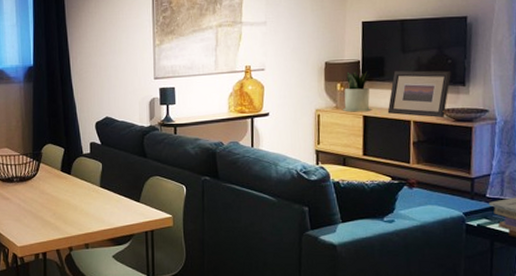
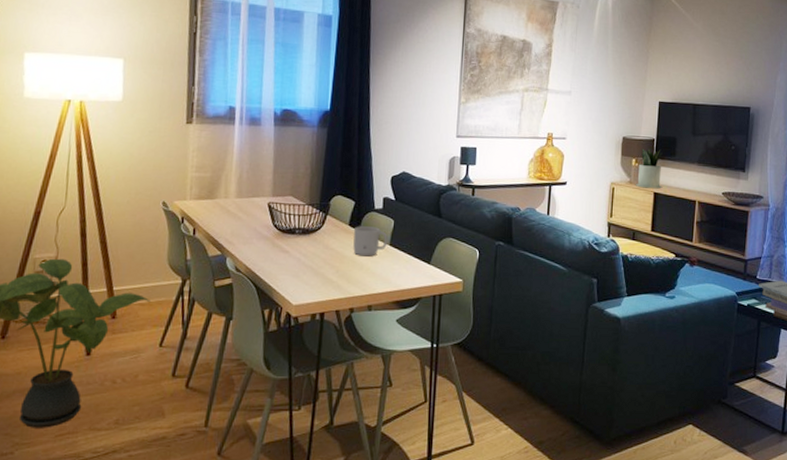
mug: none [66,170,98,199] -> present [353,225,388,257]
picture frame: present [387,70,451,118] -> none [676,152,734,201]

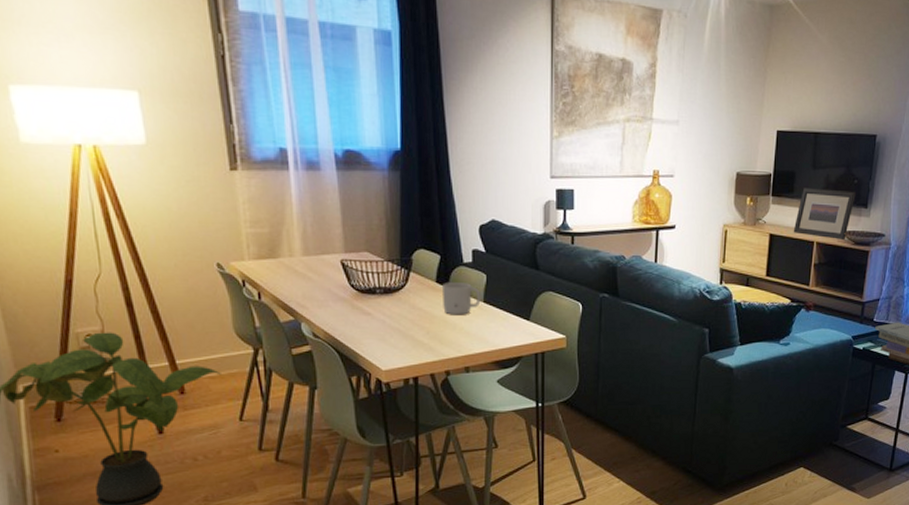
planter: present [635,148,662,189] -> none [749,185,780,230]
picture frame: none [676,152,734,201] -> present [793,188,856,241]

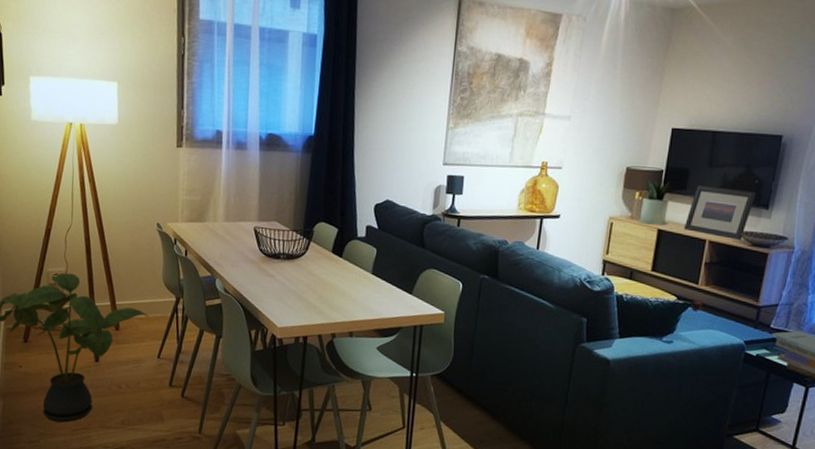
mug: present [443,281,481,315] -> none [335,253,370,284]
planter: none [749,185,780,230] -> present [636,180,671,226]

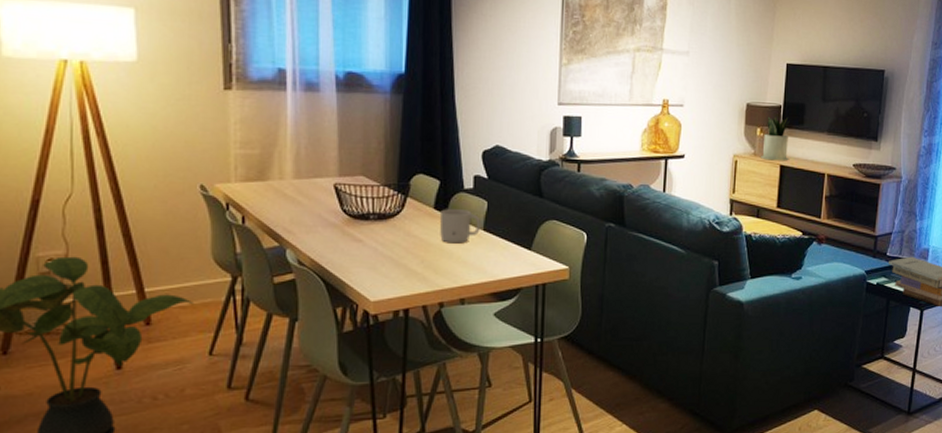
mug: none [335,253,370,284] -> present [440,208,481,244]
picture frame: present [683,185,756,241] -> none [803,120,866,173]

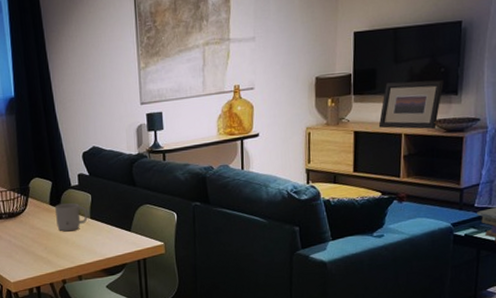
planter: present [759,116,790,161] -> none [332,84,363,129]
picture frame: none [803,120,866,173] -> present [378,79,444,130]

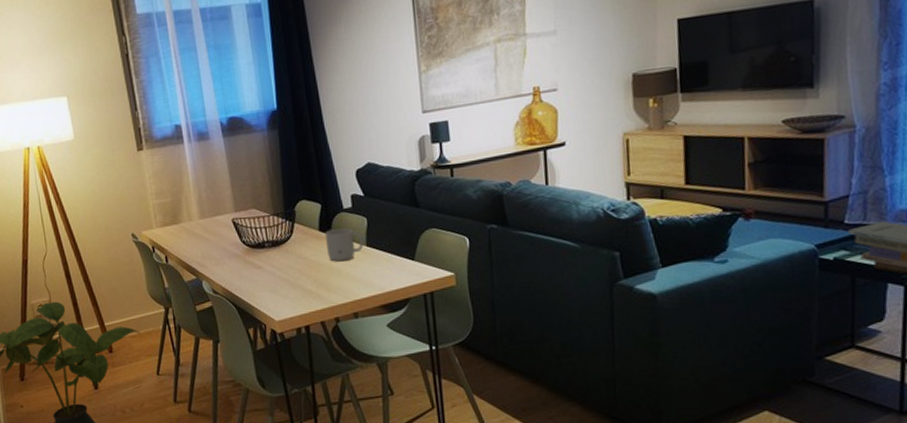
picture frame: present [378,79,444,130] -> none [714,70,795,132]

